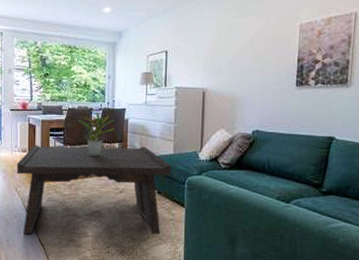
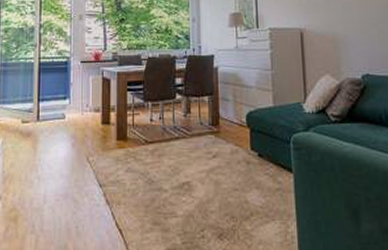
coffee table: present [16,144,172,235] -> none [87,99,273,217]
potted plant: present [78,112,115,157] -> none [160,61,203,115]

